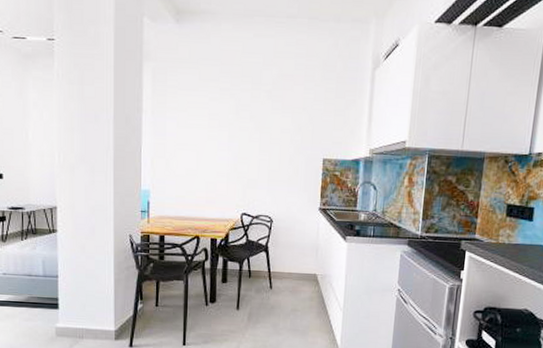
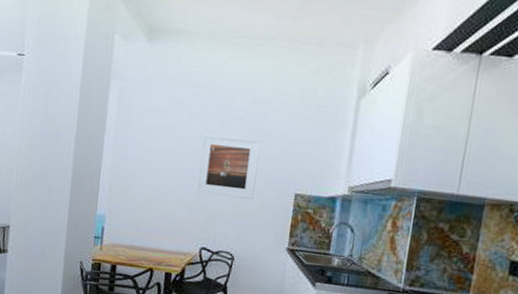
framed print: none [234,108,289,166] -> present [196,134,261,200]

